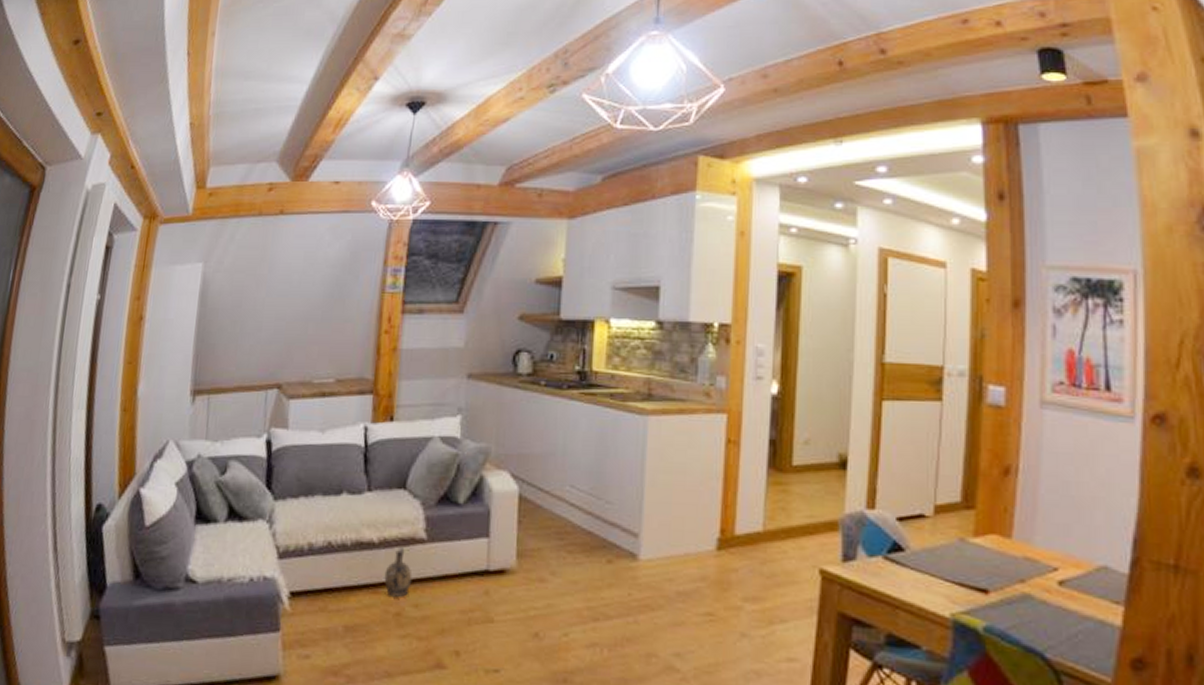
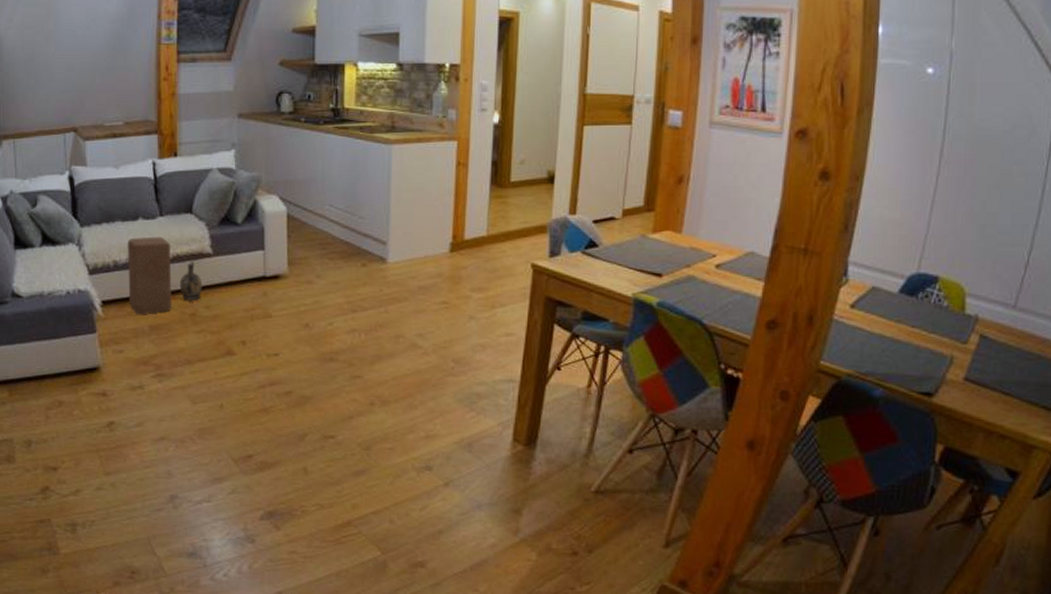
wooden block: none [322,515,378,612] -> present [127,236,172,315]

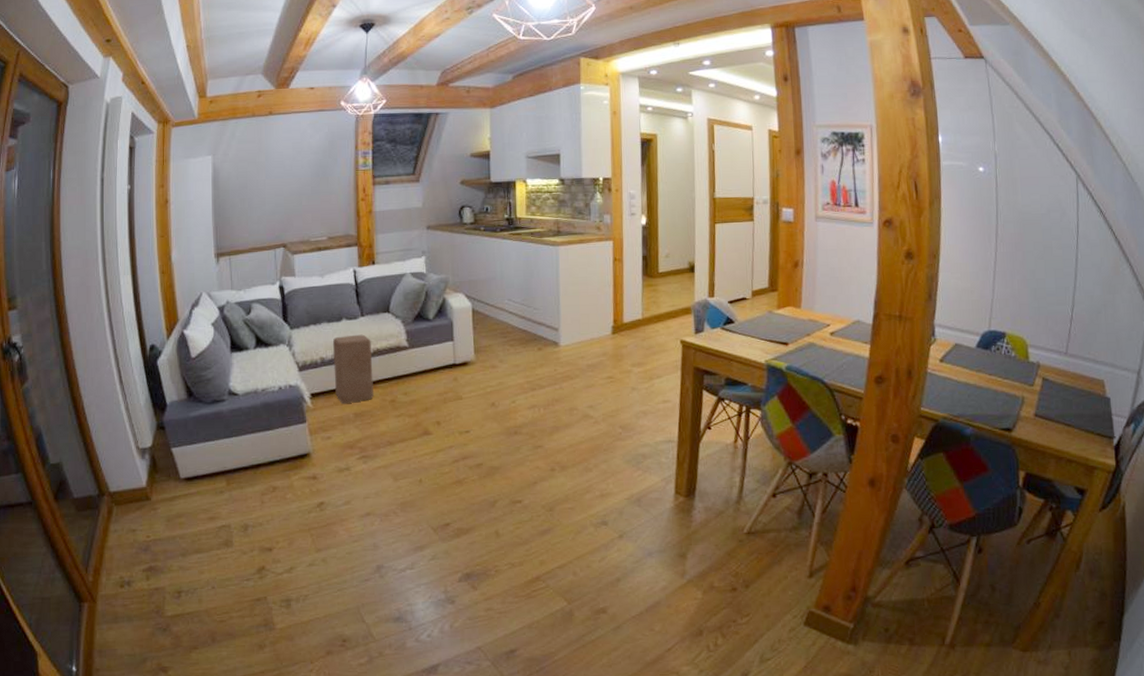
ceramic jug: present [179,261,203,301] -> none [380,354,401,389]

